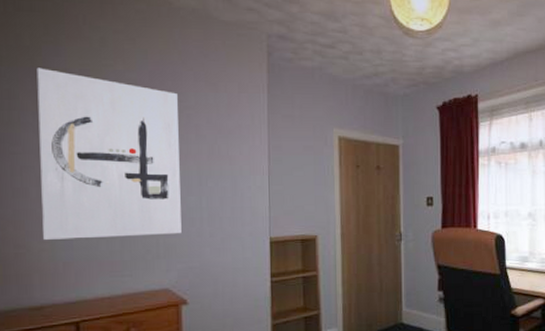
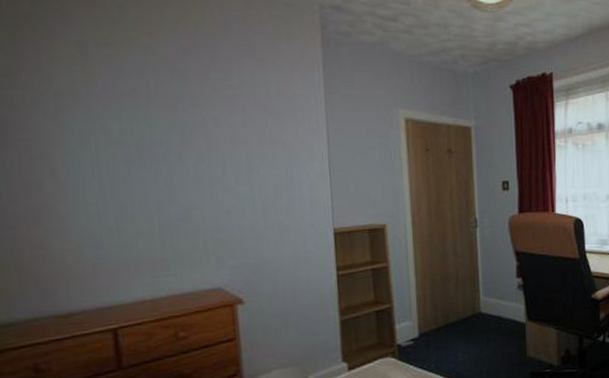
wall art: present [36,67,182,241] -> none [41,39,232,240]

